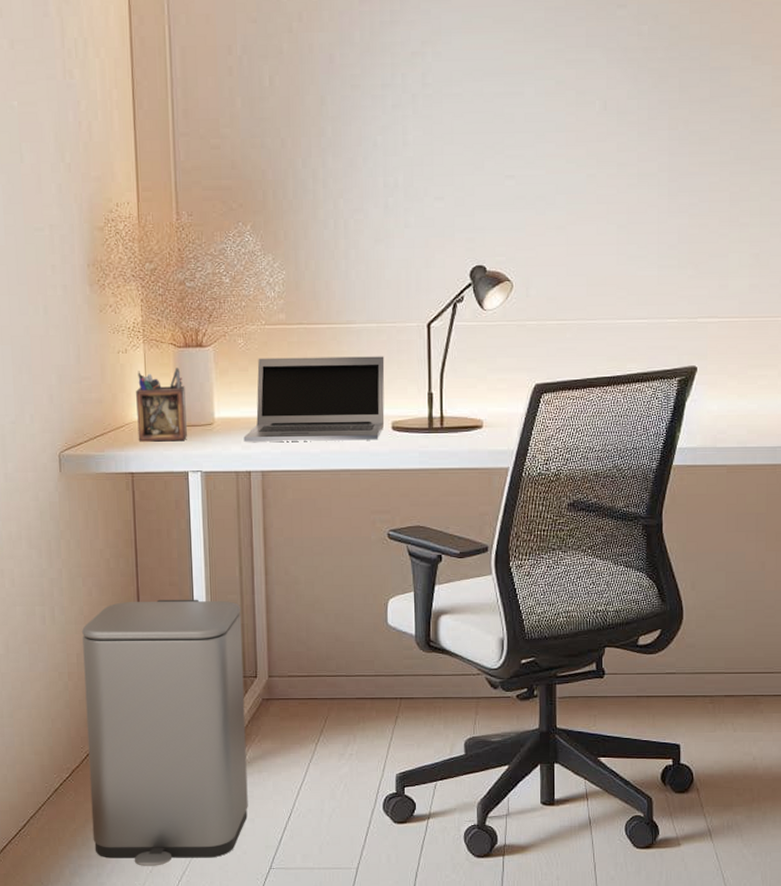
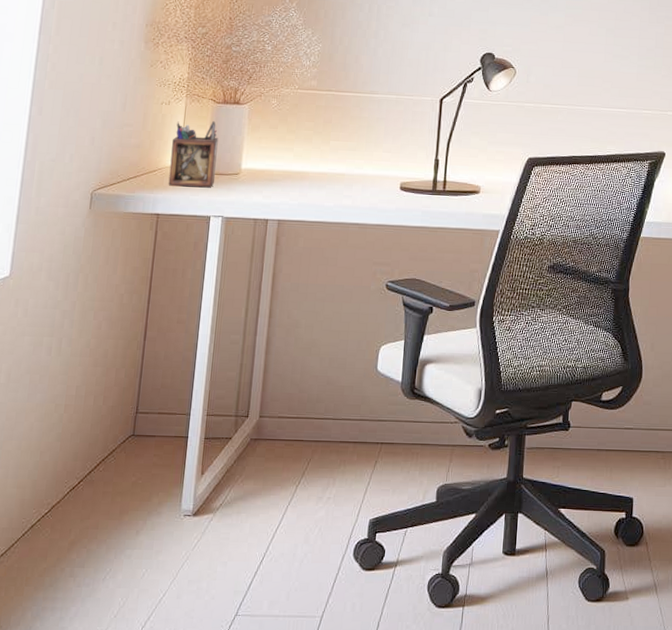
pedal bin: present [81,599,248,866] -> none [61,336,242,610]
laptop: present [243,356,385,442] -> none [265,118,400,198]

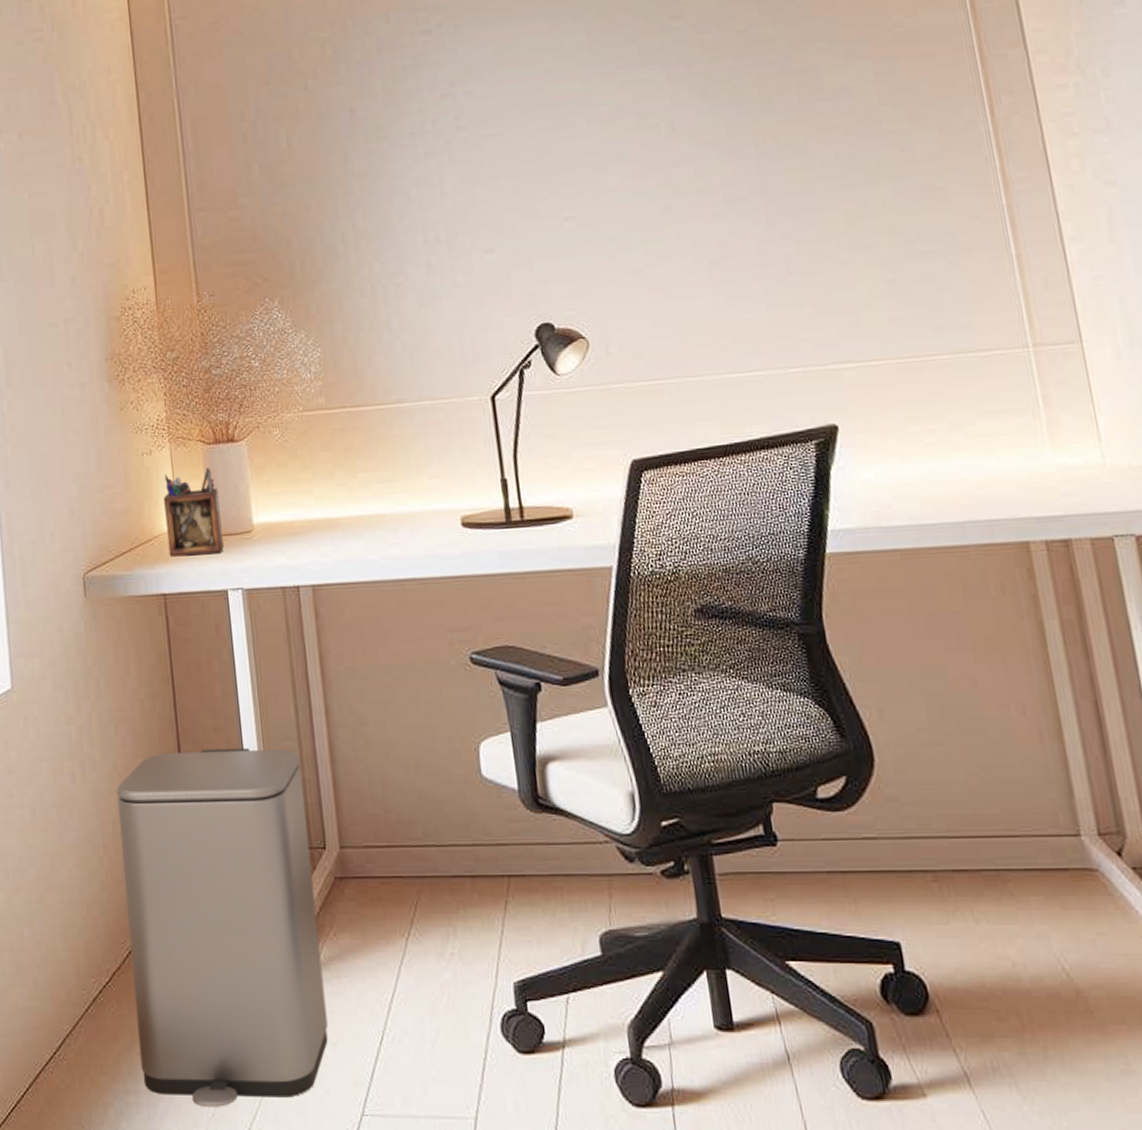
pedal bin: none [61,336,242,610] -> present [116,748,328,1107]

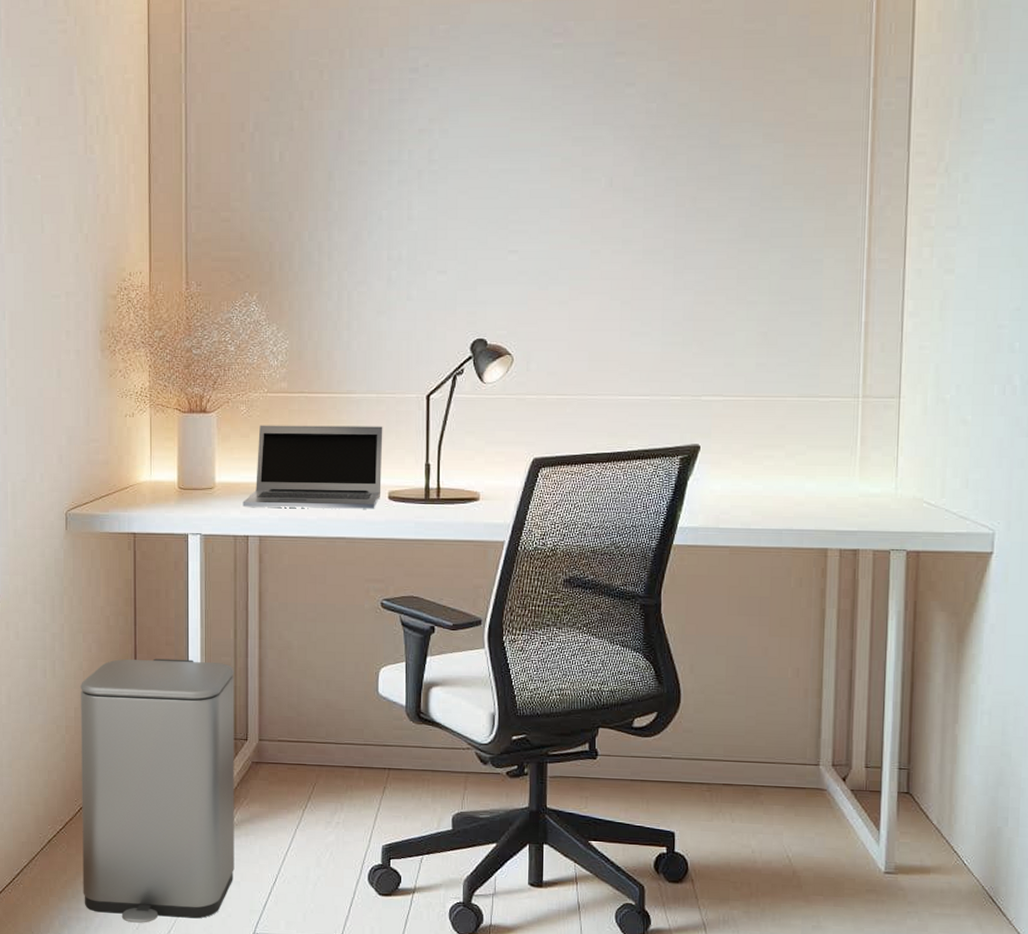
desk organizer: present [164,467,224,557] -> none [141,432,189,504]
laptop: none [288,438,452,551] -> present [243,425,383,509]

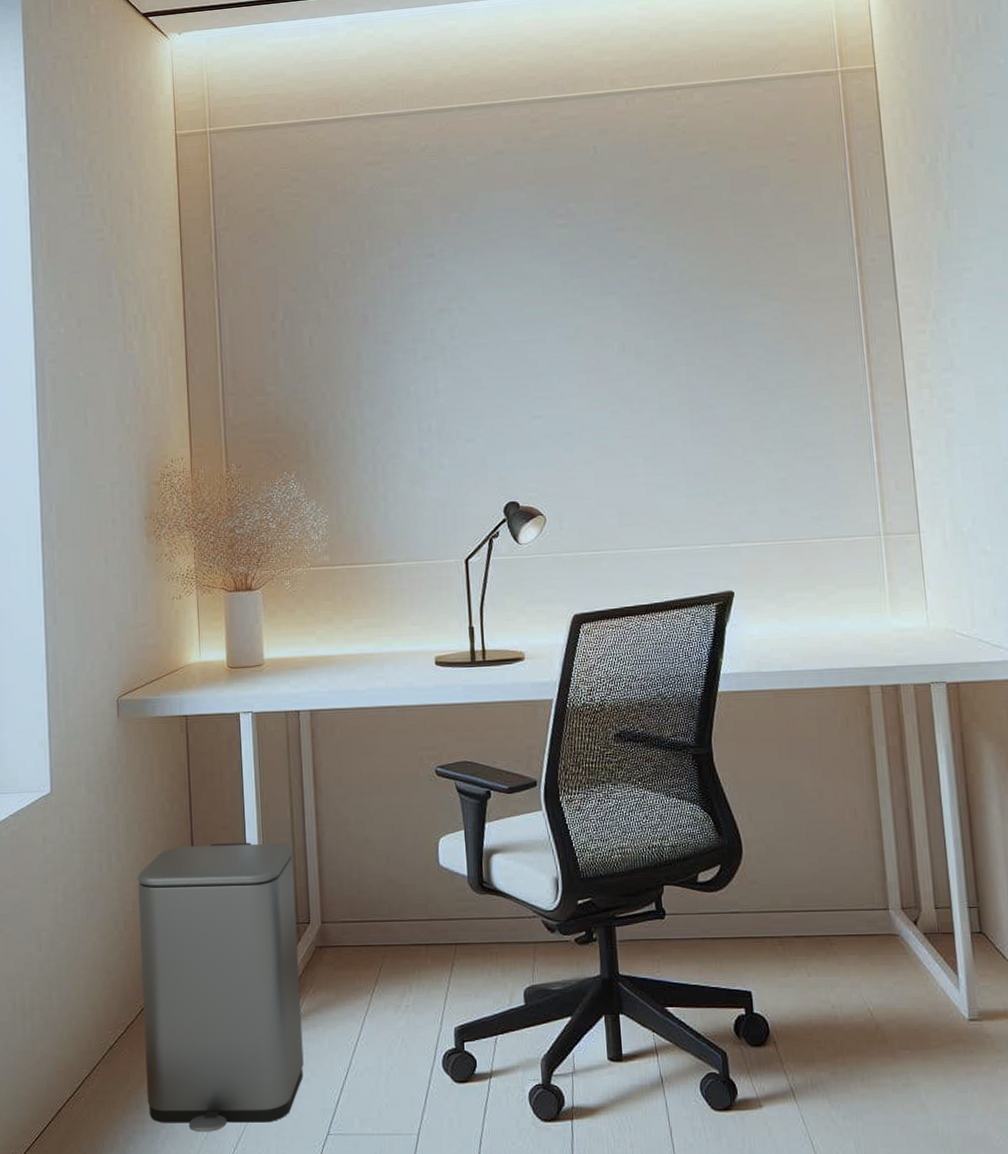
laptop: present [243,425,383,509] -> none [292,593,428,682]

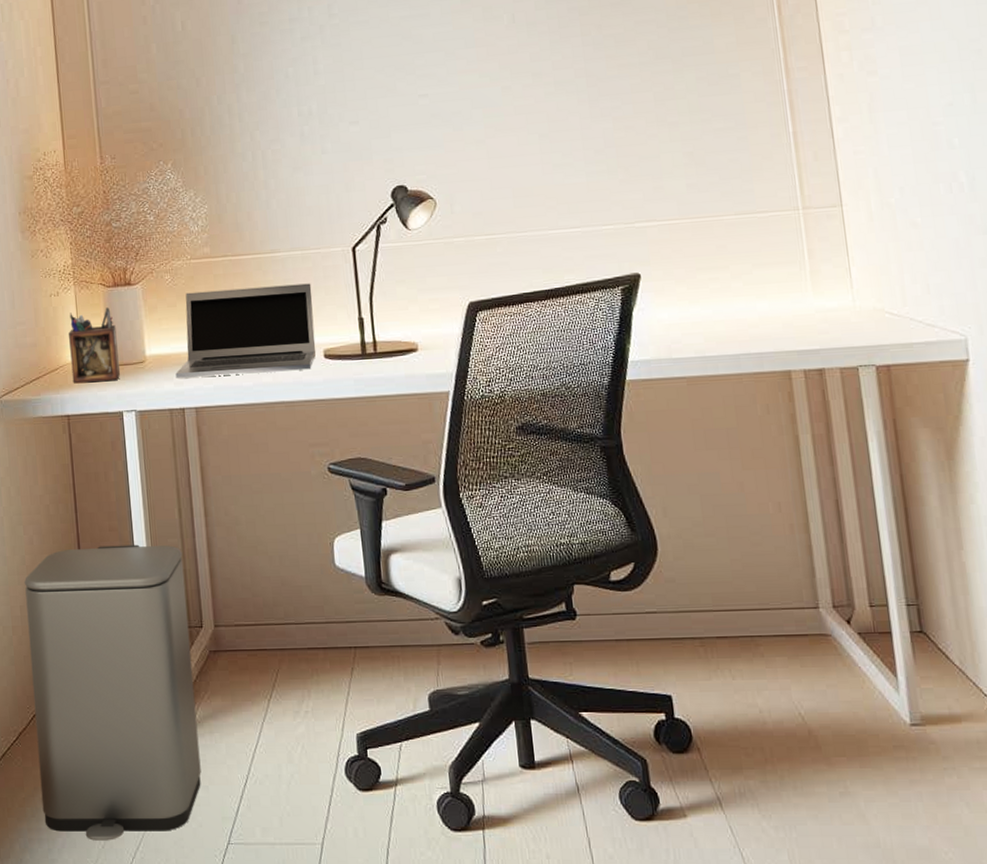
desk organizer: none [189,611,239,685] -> present [69,307,121,384]
laptop: none [292,593,428,682] -> present [175,283,316,378]

